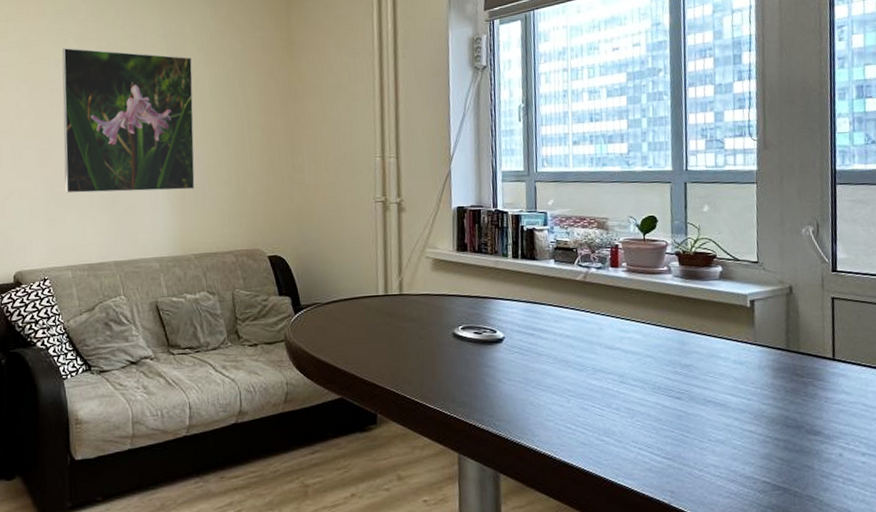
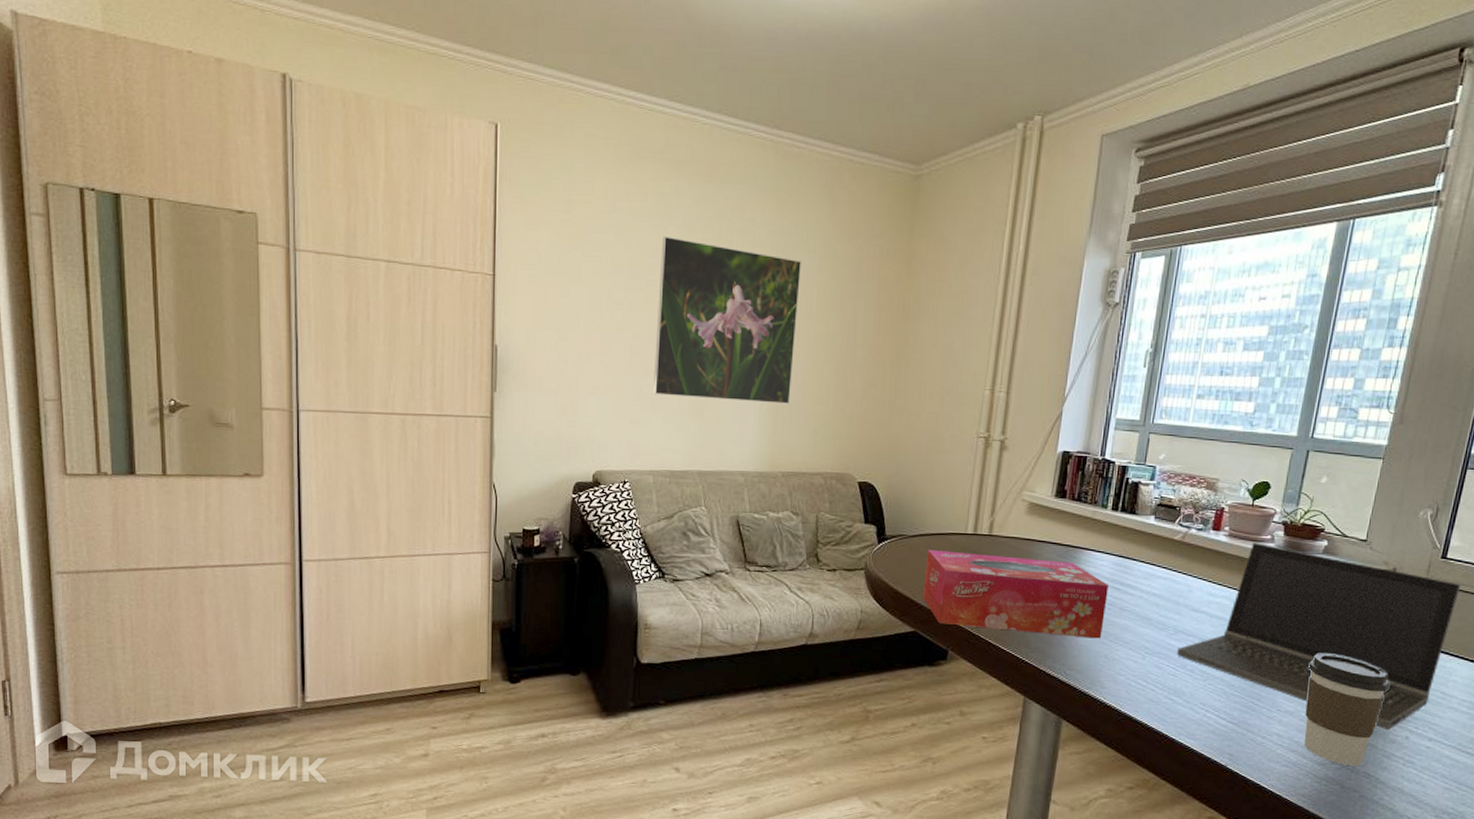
tissue box: none [343,313,524,388] -> present [923,550,1108,639]
laptop computer: none [599,275,857,450] -> present [1177,542,1461,731]
coffee cup: none [729,377,812,491] -> present [1304,653,1390,767]

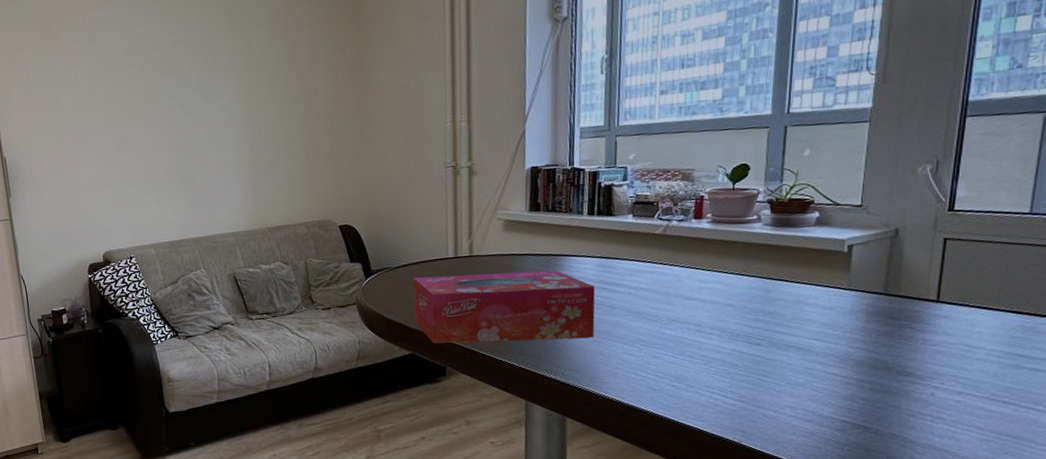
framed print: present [653,235,802,404] -> none [130,34,266,178]
laptop computer: present [1177,542,1461,731] -> none [674,224,974,390]
coffee cup: present [1304,653,1390,767] -> none [815,321,907,430]

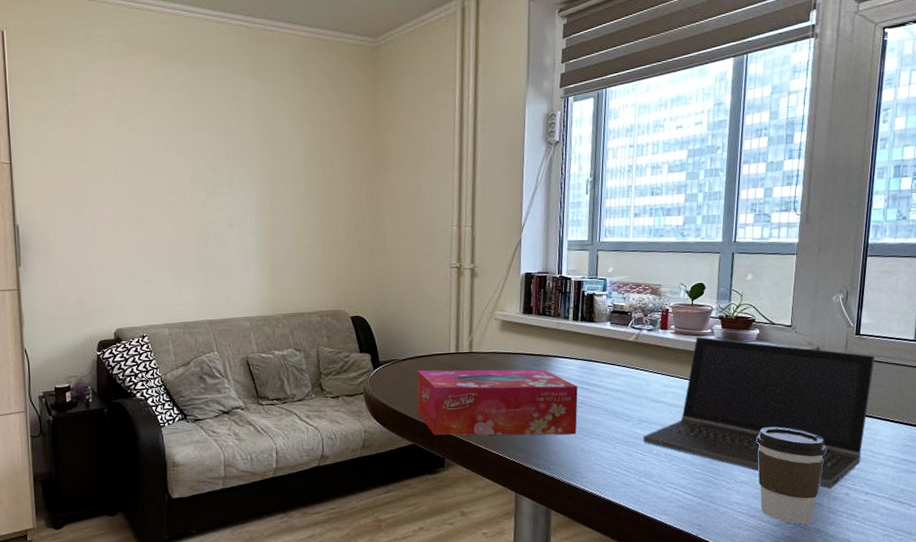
laptop computer: none [674,224,974,390] -> present [643,337,875,490]
coffee cup: none [815,321,907,430] -> present [756,427,827,525]

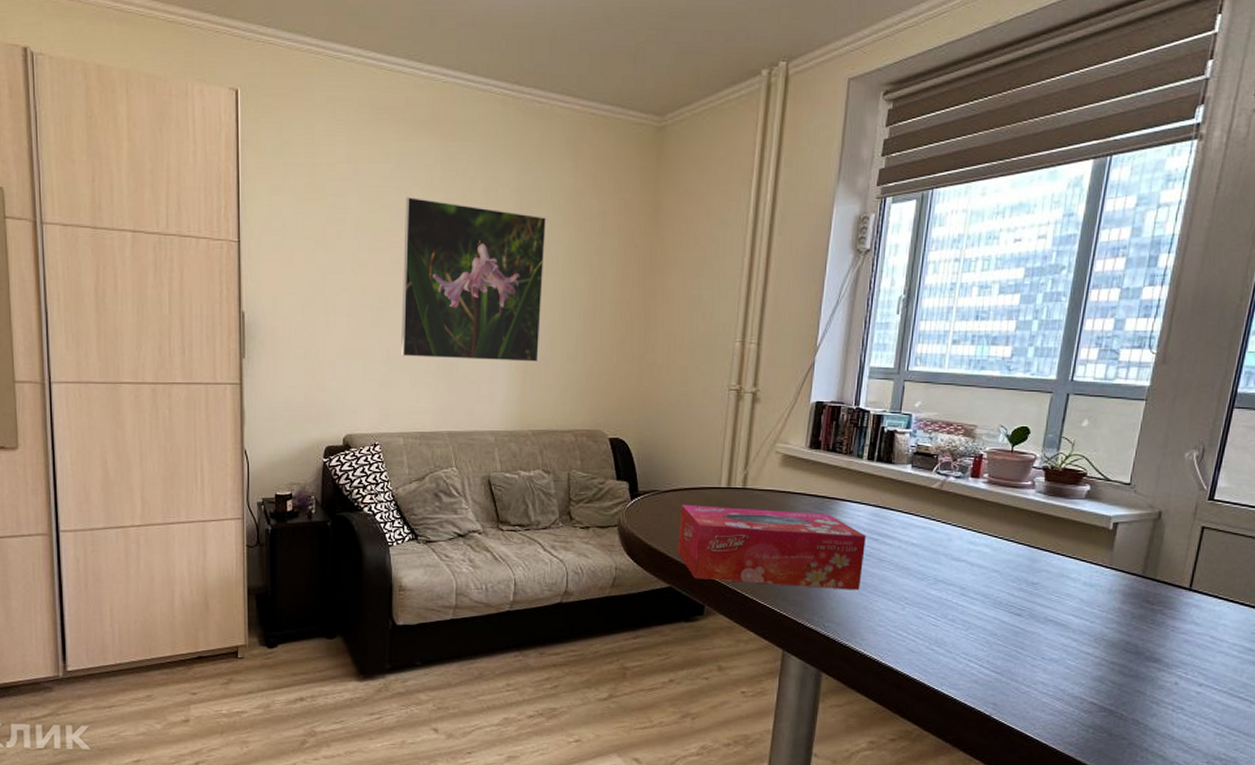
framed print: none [158,116,284,257] -> present [401,196,547,362]
laptop computer: present [643,337,875,490] -> none [937,489,1230,677]
coffee cup: present [756,427,827,525] -> none [1070,599,1158,714]

